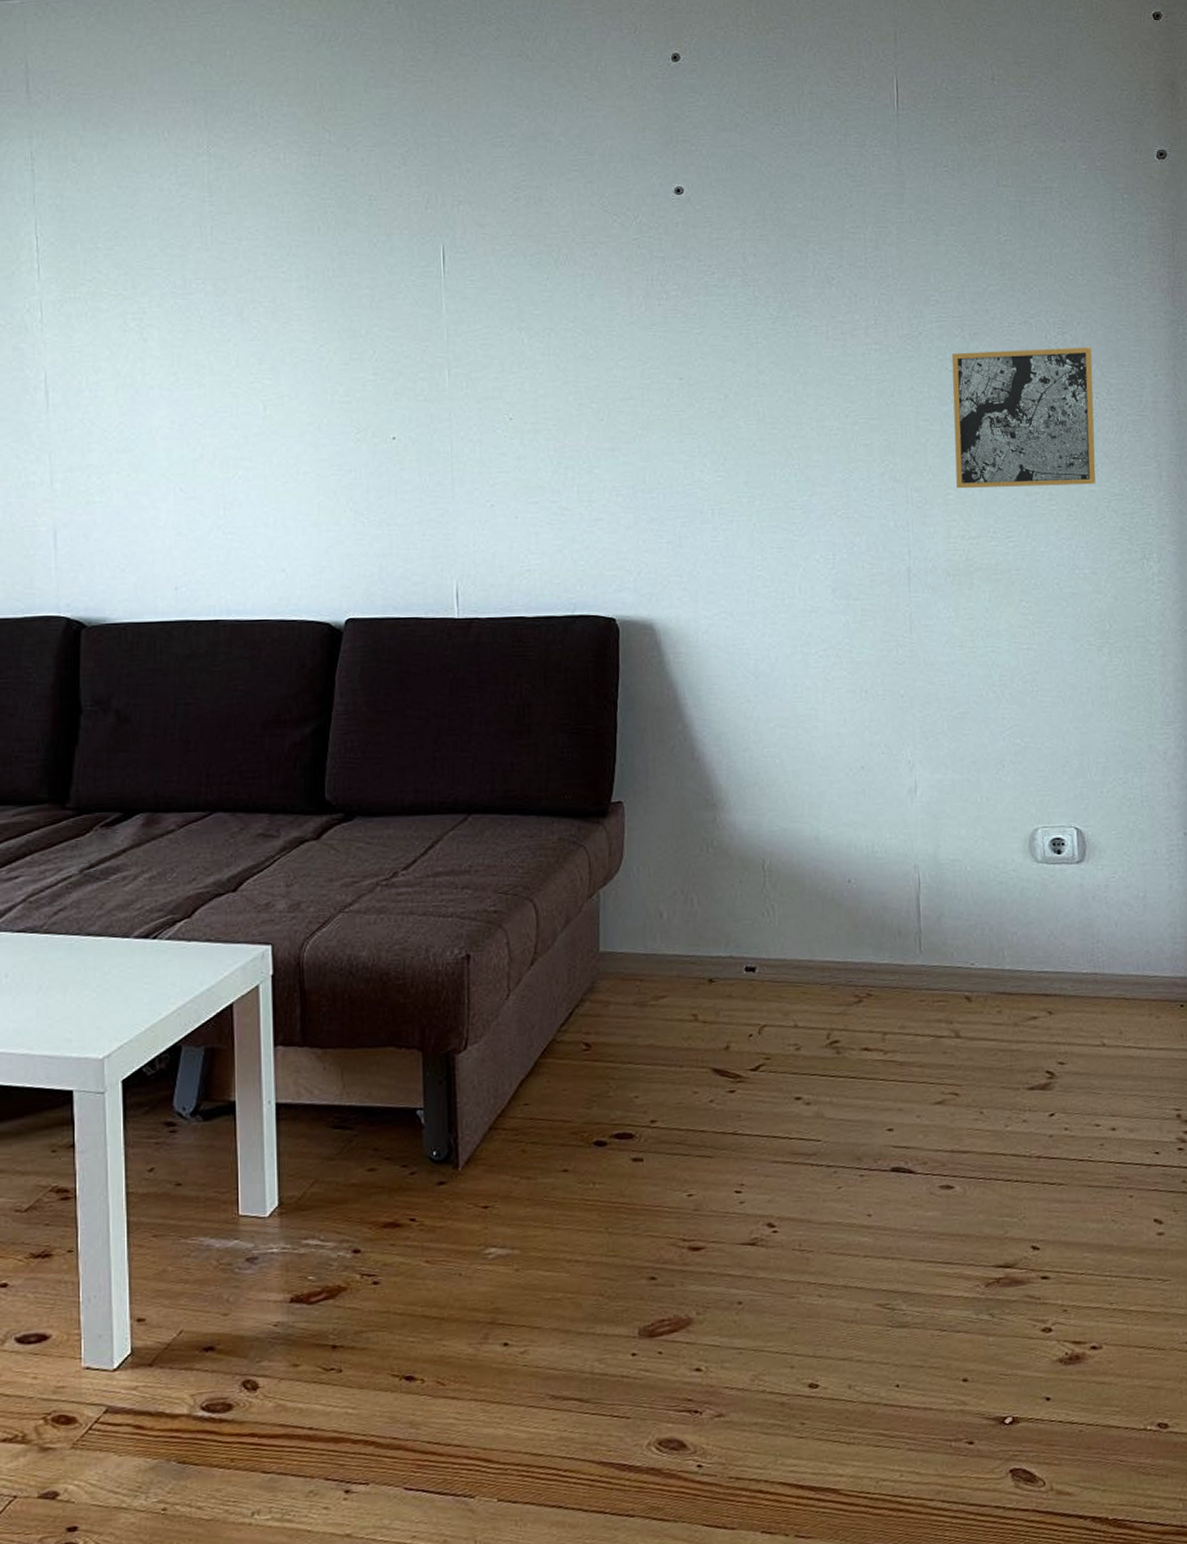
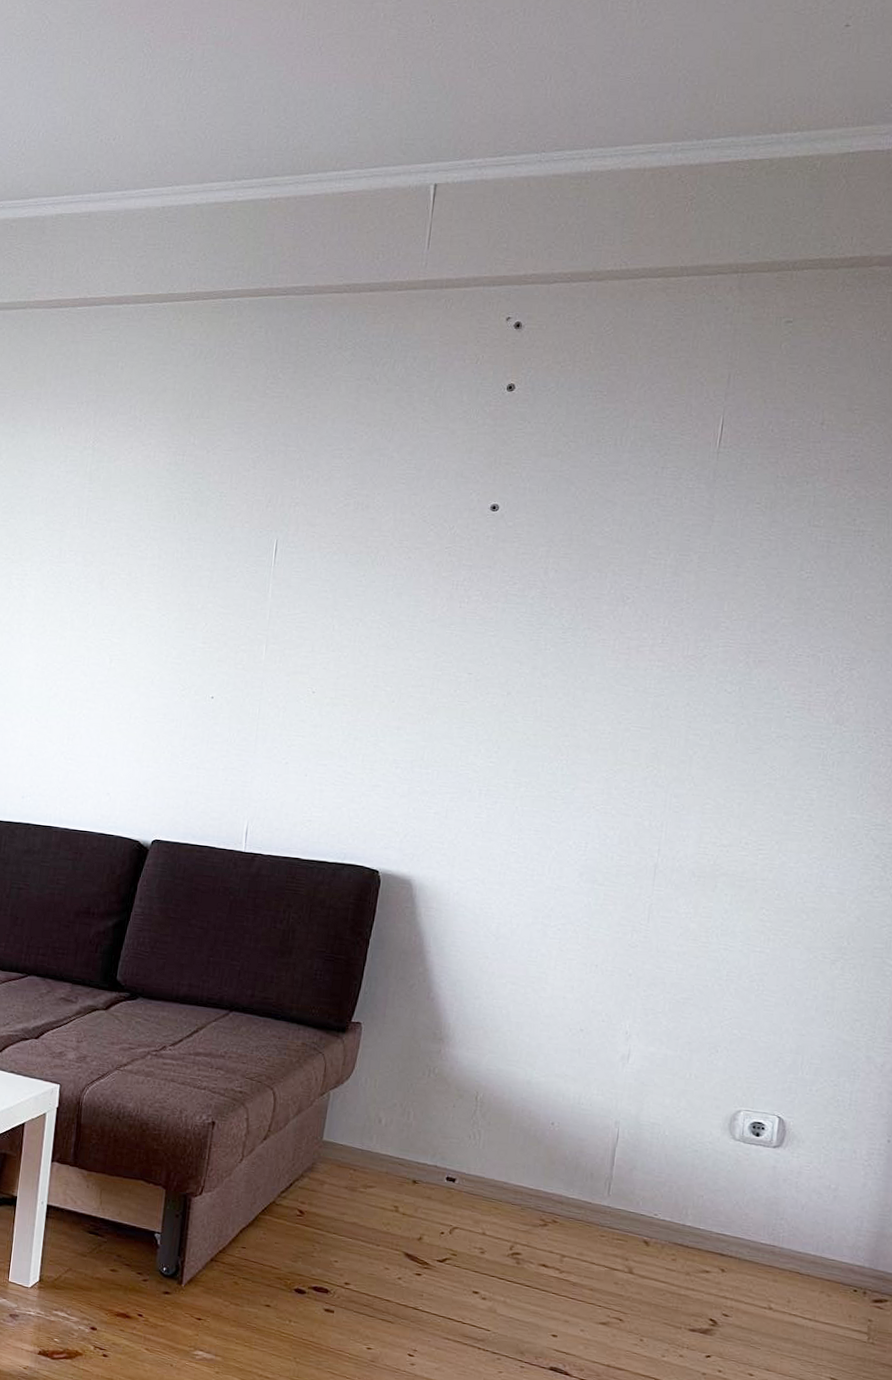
wall art: present [951,347,1096,489] -> none [716,677,879,813]

